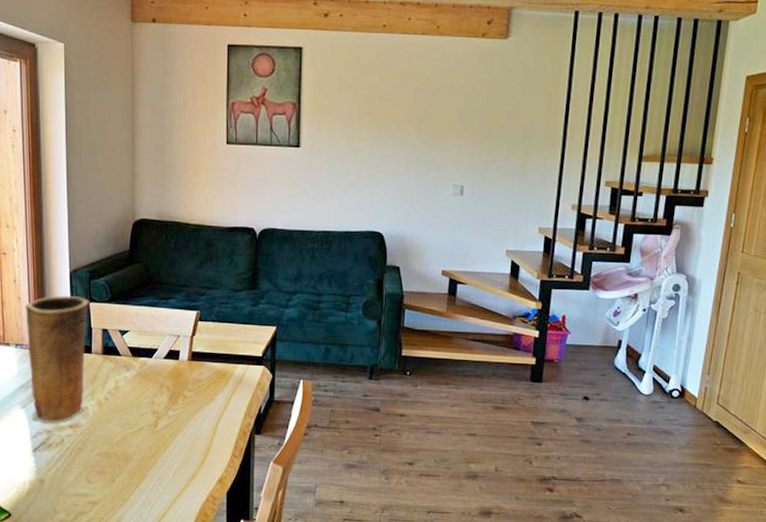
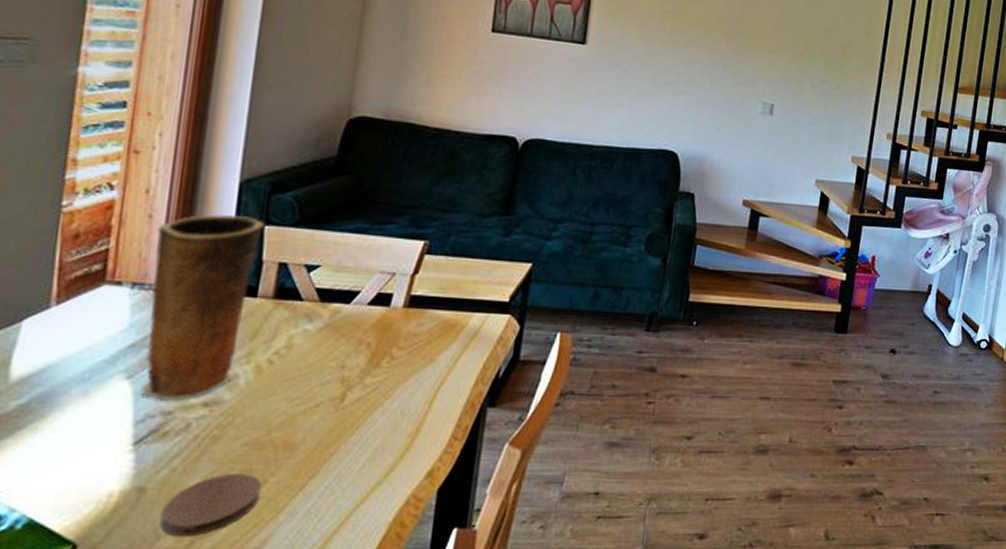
coaster: none [55,473,112,514] -> present [159,472,261,537]

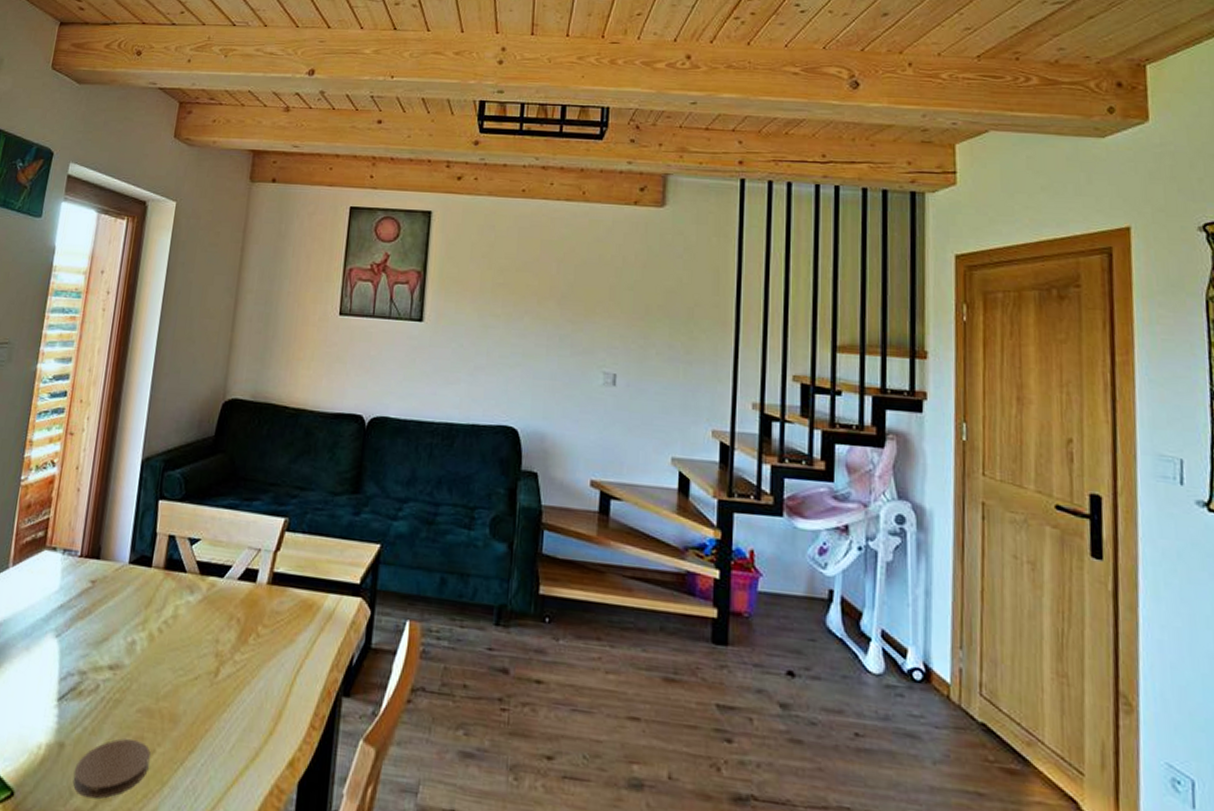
vase: present [140,214,266,401] -> none [65,489,160,662]

